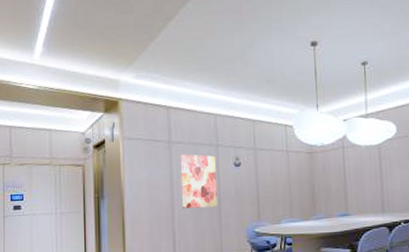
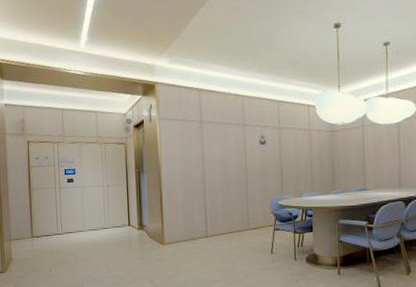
wall art: present [180,154,217,208] -> none [210,133,244,182]

